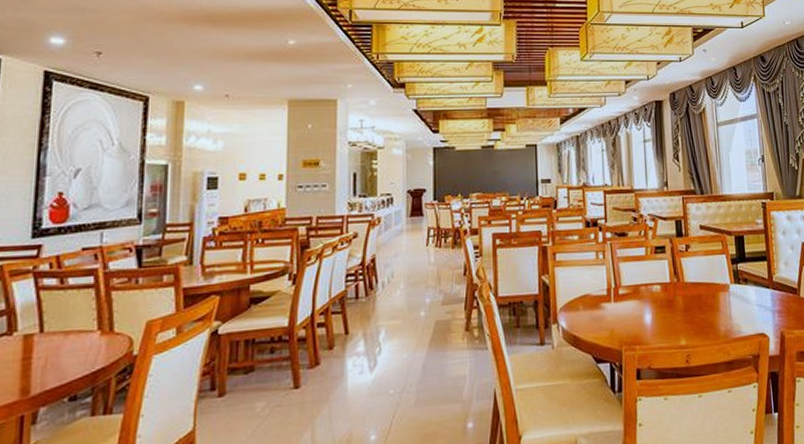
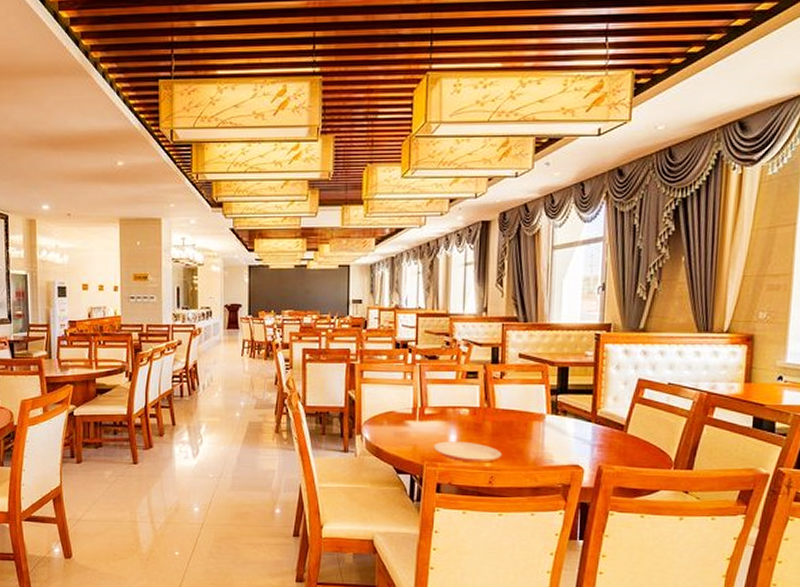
plate: none [629,320,695,343] -> present [433,441,502,463]

